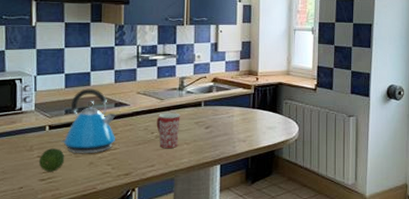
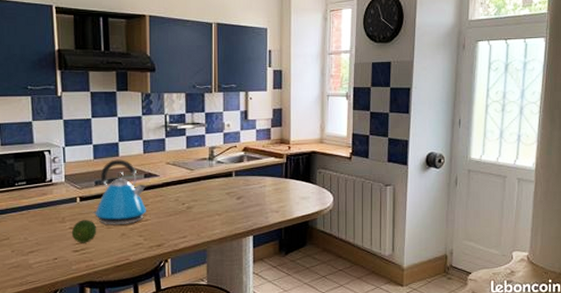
mug: present [156,113,181,148] -> none [187,183,211,219]

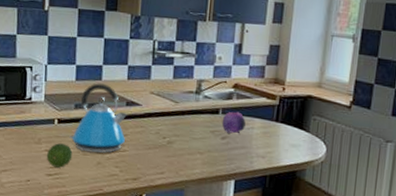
fruit: none [236,172,258,193] -> present [221,111,246,134]

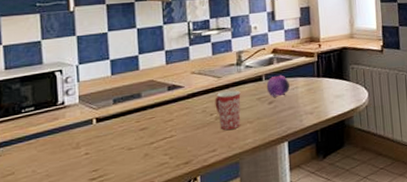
fruit: present [46,143,73,168] -> none [87,142,117,170]
kettle: present [69,83,127,153] -> none [110,73,171,146]
mug: none [169,117,196,156] -> present [215,90,241,130]

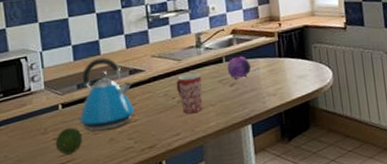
fruit: none [87,142,117,170] -> present [55,127,83,155]
kettle: none [110,73,171,146] -> present [76,57,134,131]

